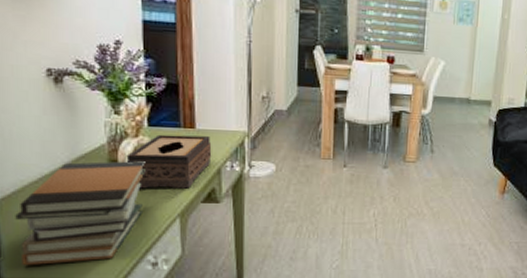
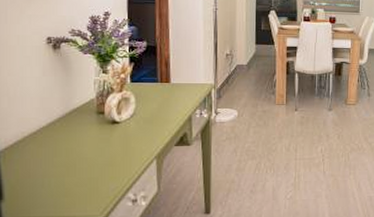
book stack: present [15,161,146,266] -> none [16,112,128,207]
tissue box: present [126,134,212,189] -> none [112,89,184,136]

